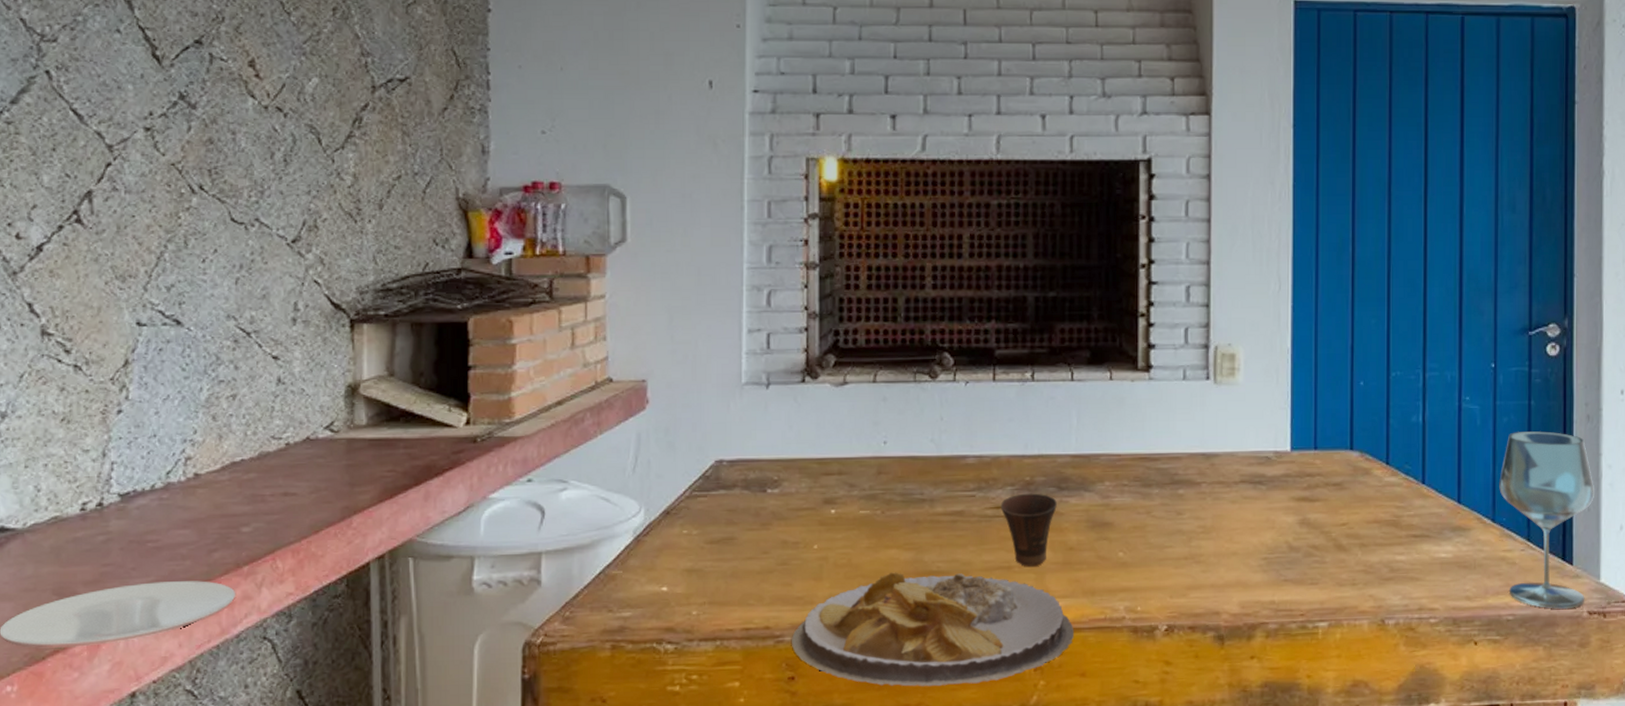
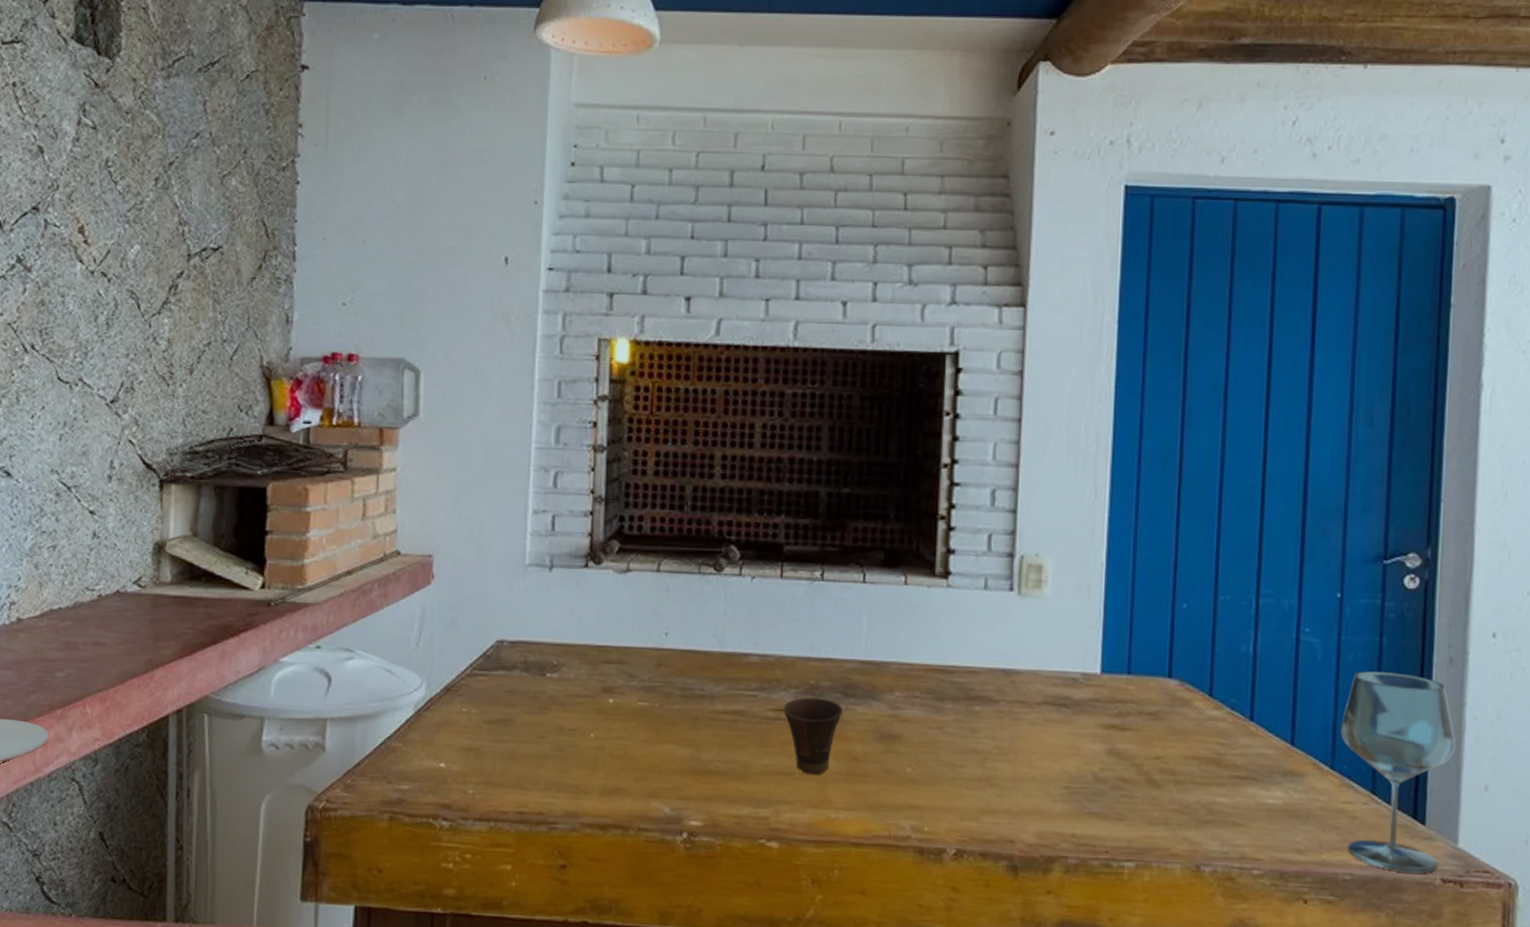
platter: present [792,572,1075,687] -> none [565,768,856,891]

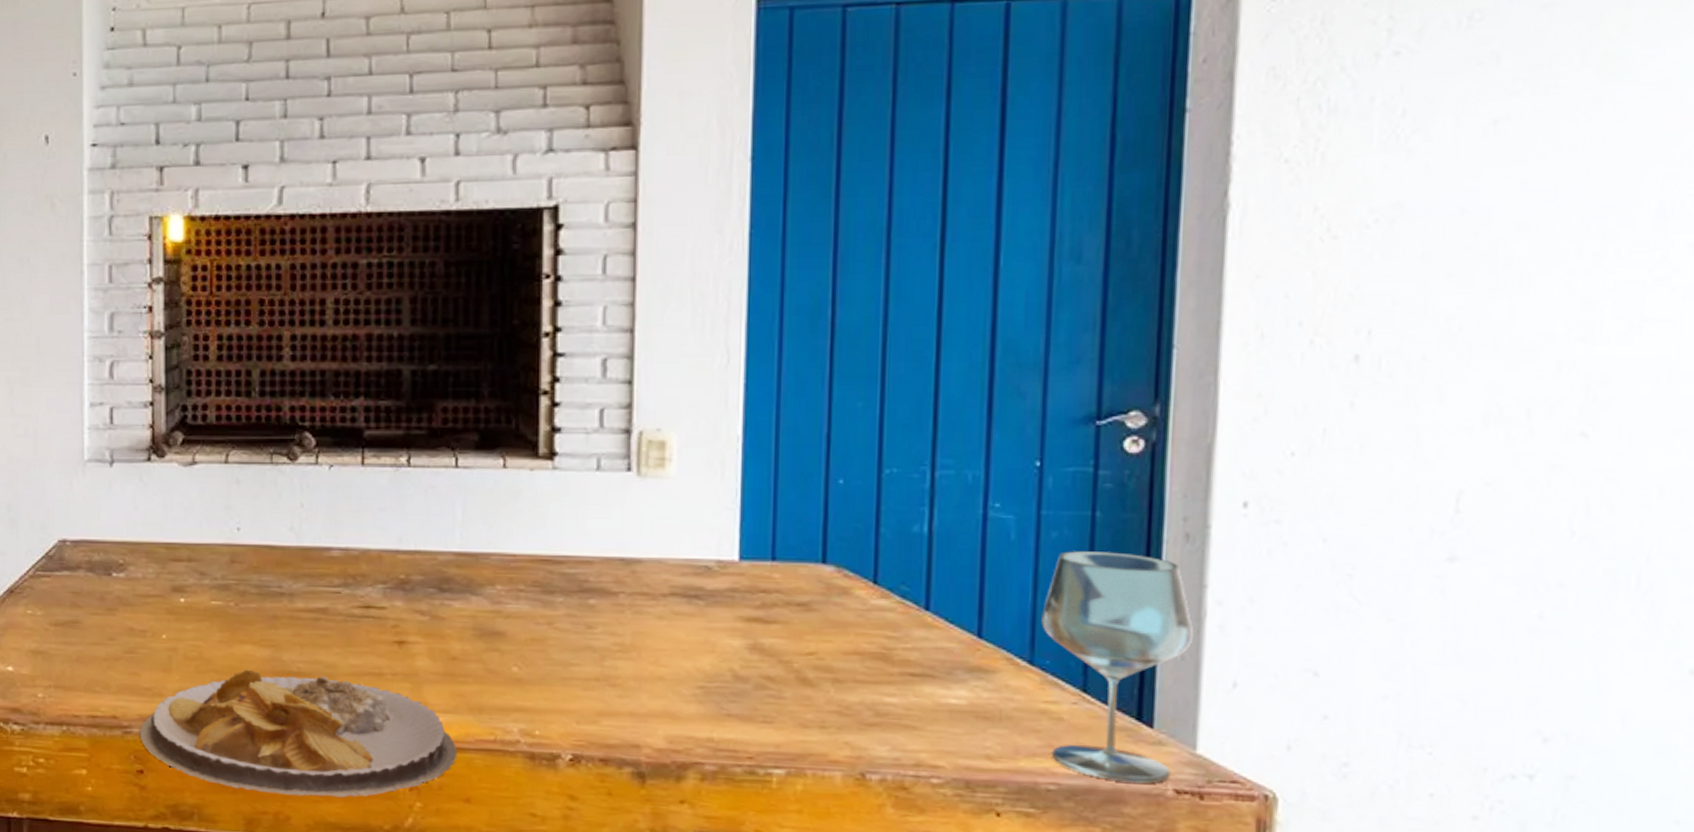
platter: none [565,768,856,891] -> present [140,669,458,798]
cup: present [783,697,843,774] -> none [370,593,437,675]

